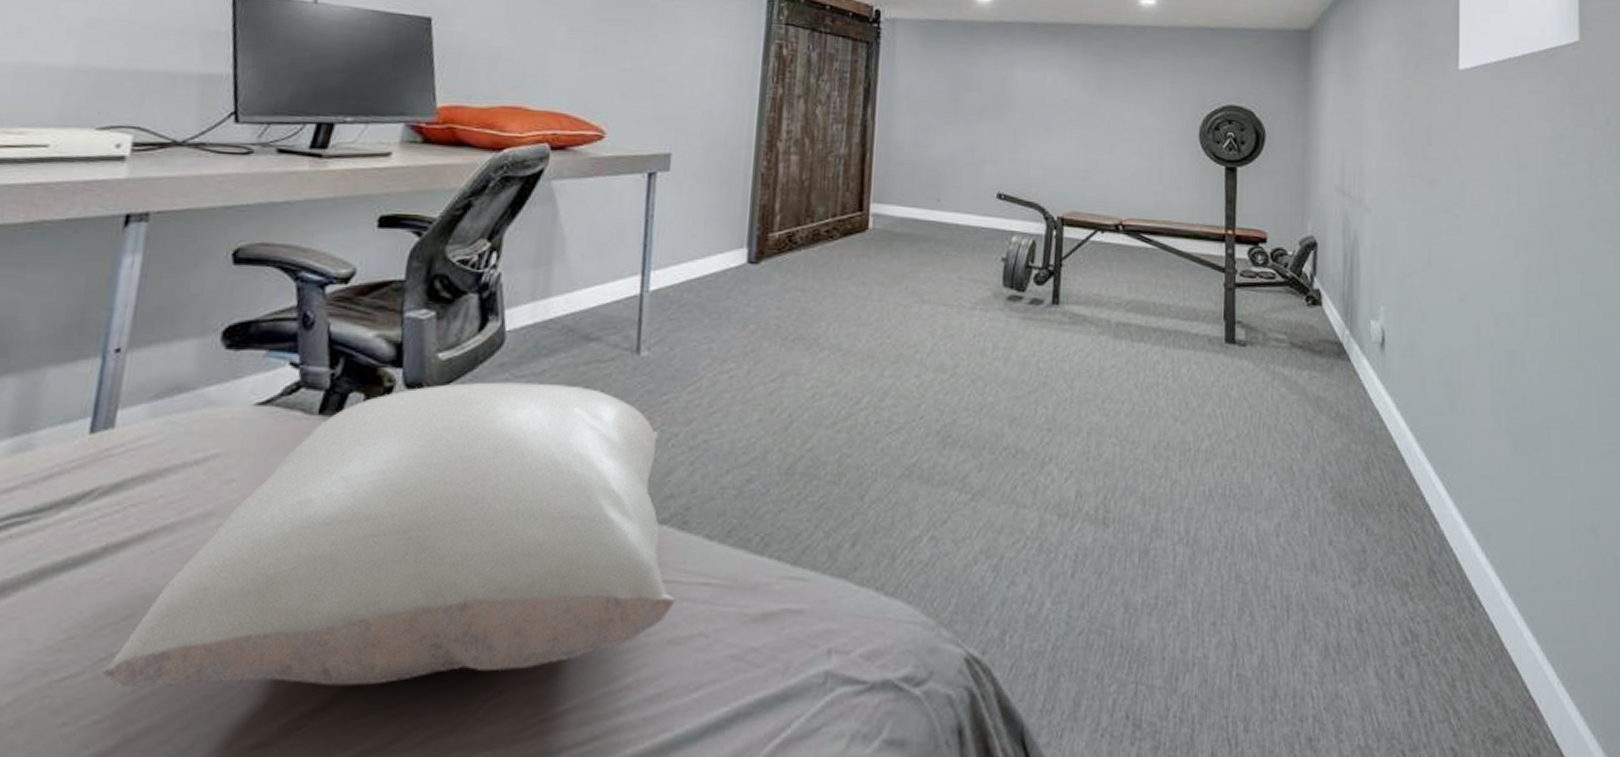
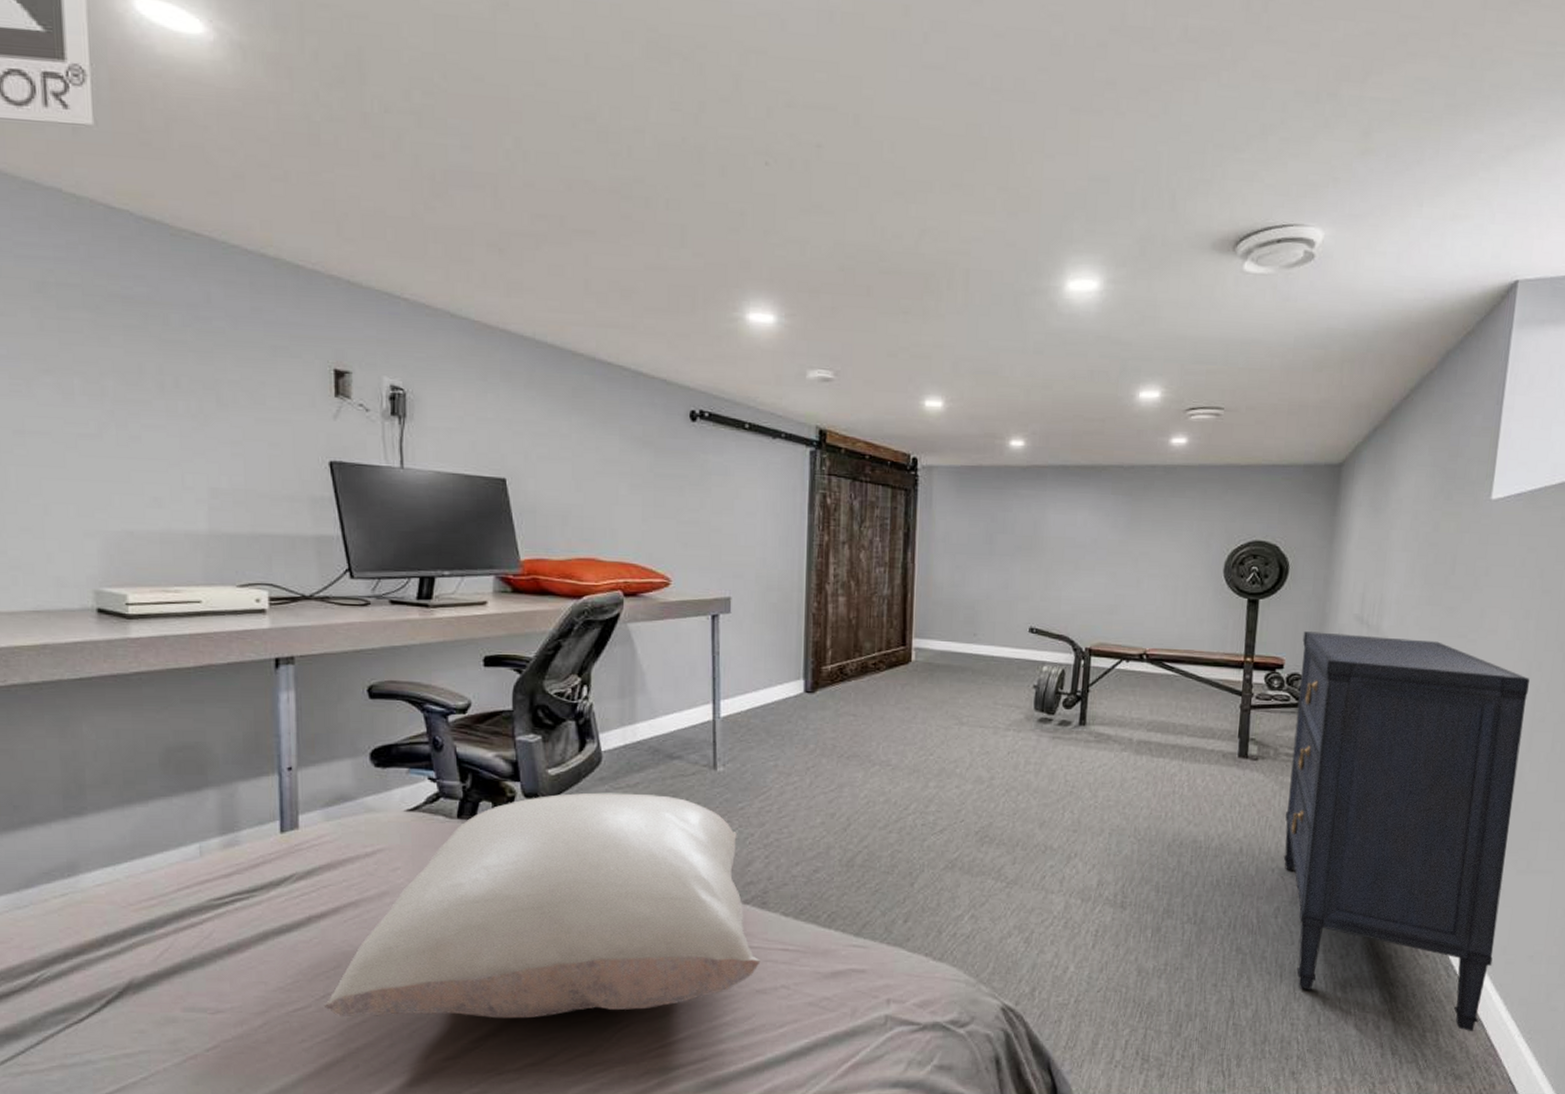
dresser: none [1279,202,1518,680] -> present [1283,631,1530,1032]

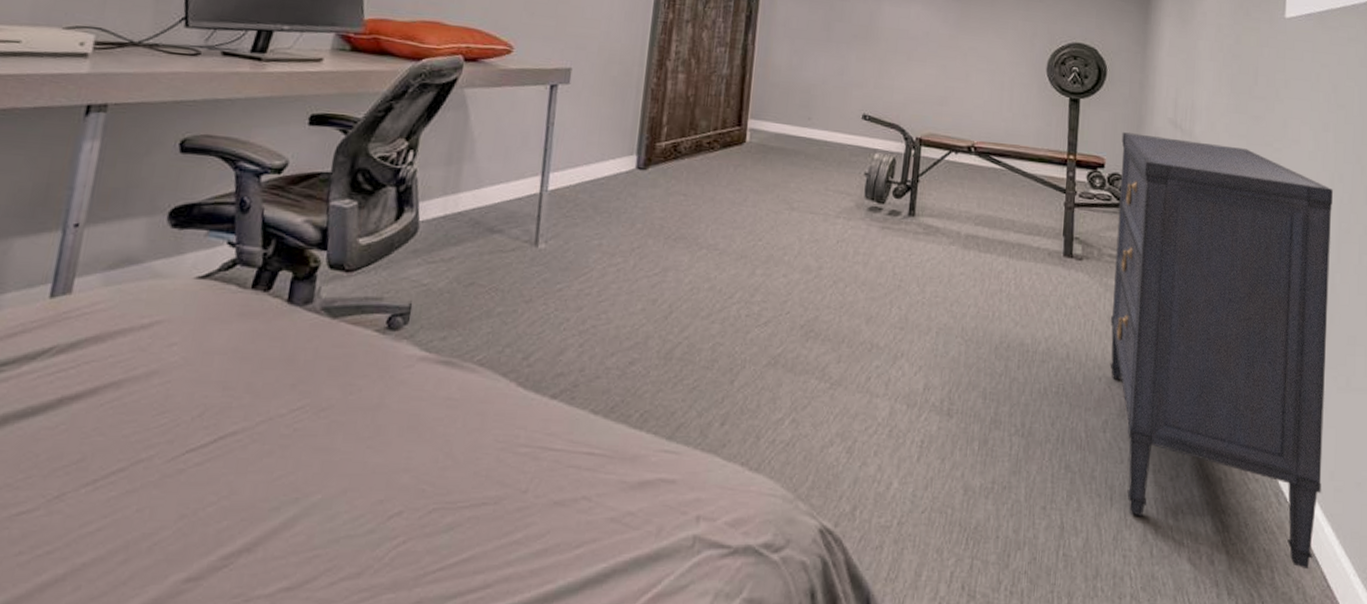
pillow: present [323,792,761,1019] -> none [54,266,563,531]

